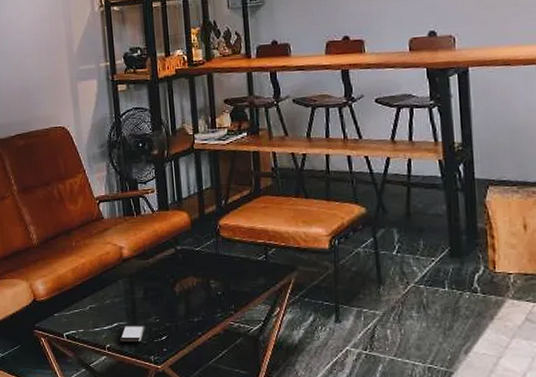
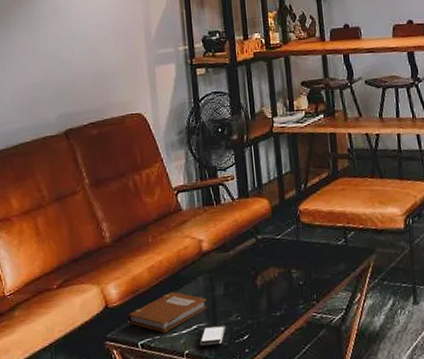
notebook: none [54,291,128,328] -> present [127,291,208,333]

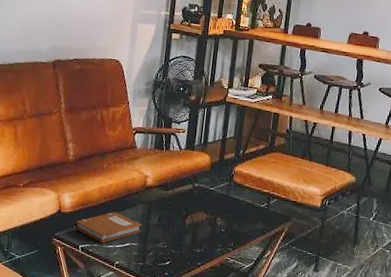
smartphone: present [199,324,226,348] -> none [128,246,153,265]

